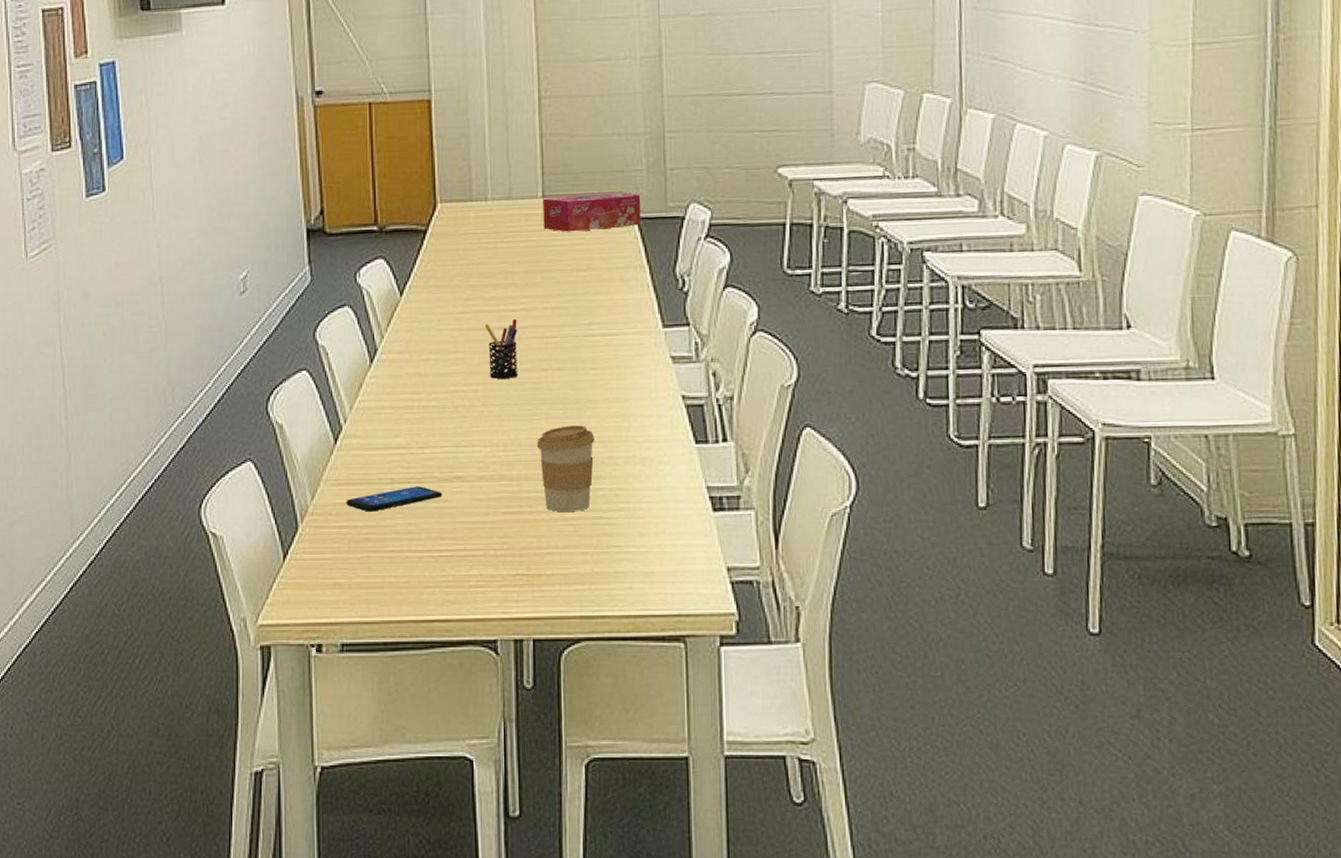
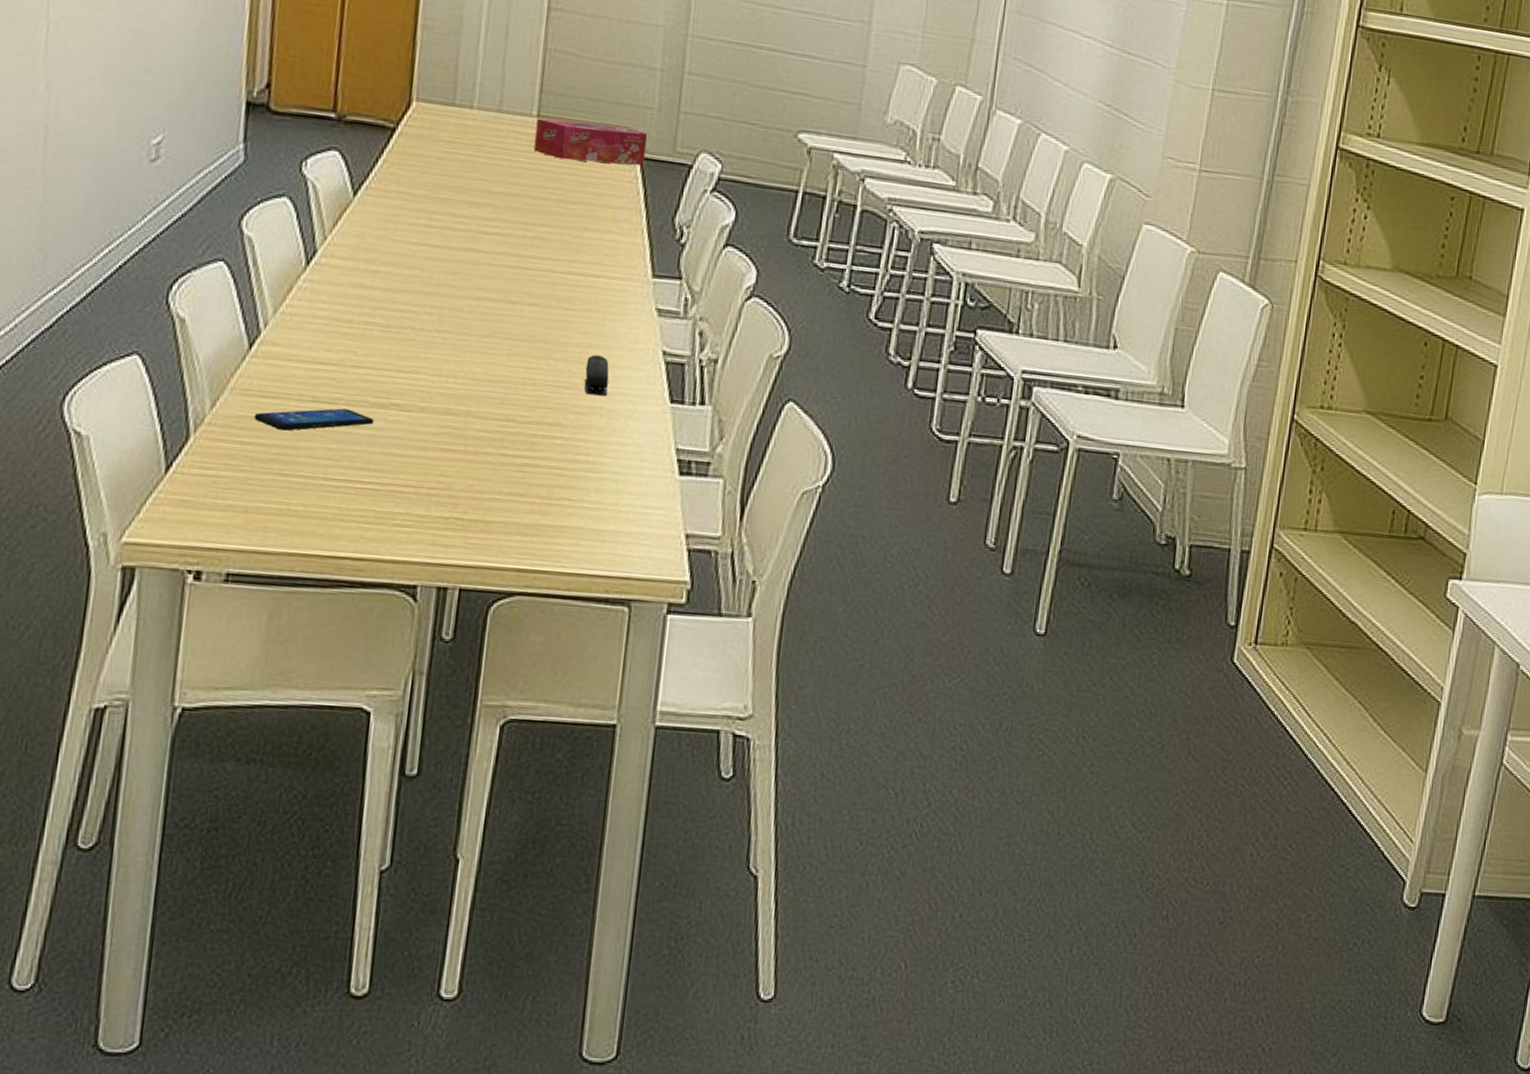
pen holder: present [484,318,518,379] -> none [448,242,489,306]
coffee cup: present [537,425,594,512] -> none [493,365,560,458]
stapler: none [615,408,637,446] -> present [584,355,610,396]

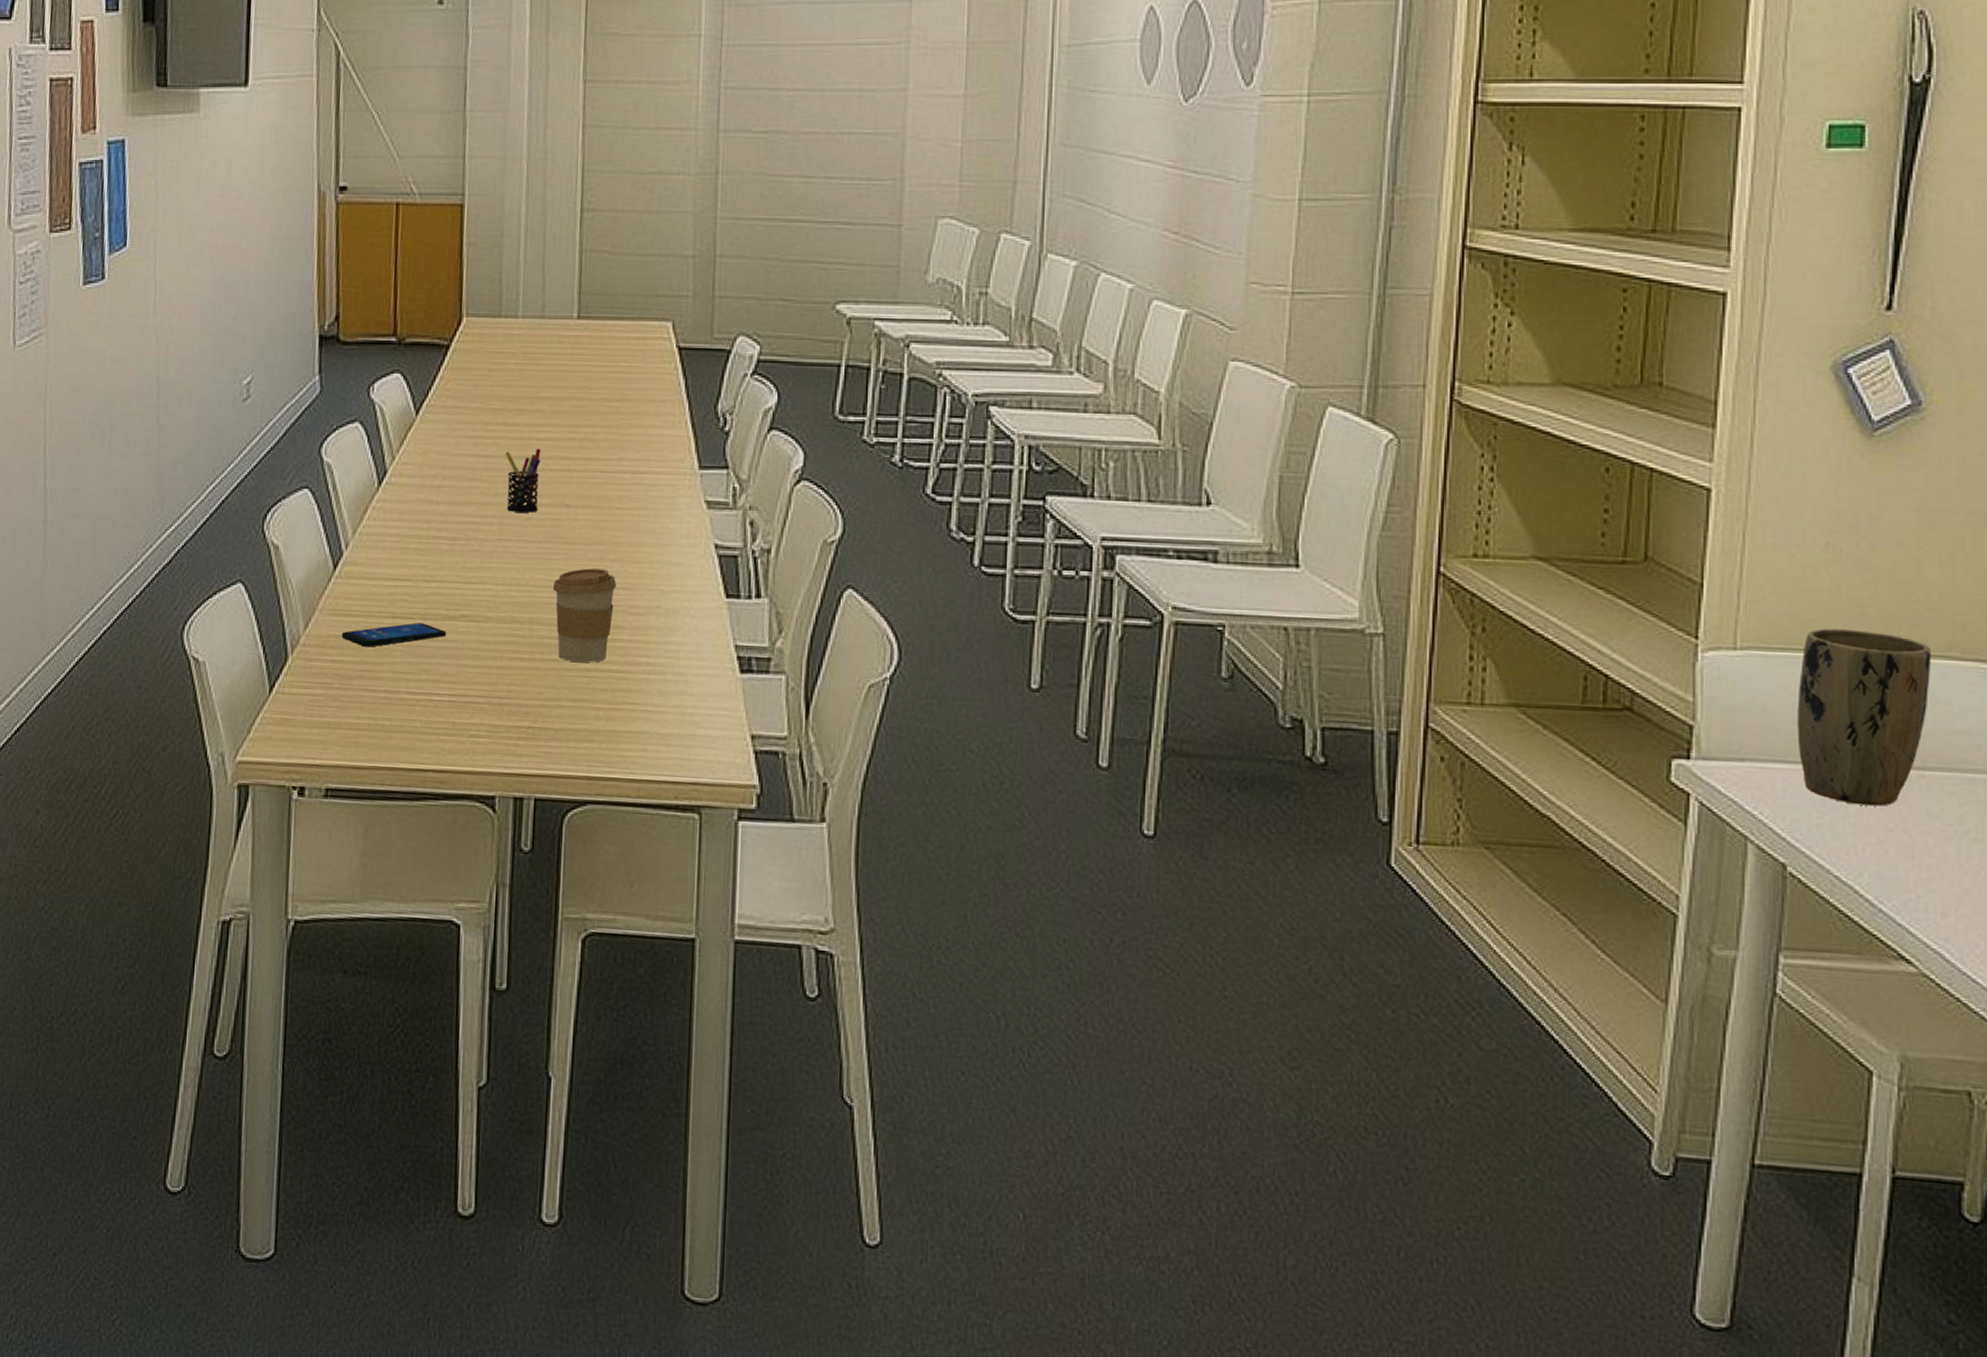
pen holder: none [448,242,489,306] -> present [505,448,541,513]
coffee cup: none [493,365,560,458] -> present [553,568,616,662]
tissue box: present [533,118,648,166] -> none [576,317,685,358]
stapler: present [584,355,610,396] -> none [639,553,664,595]

